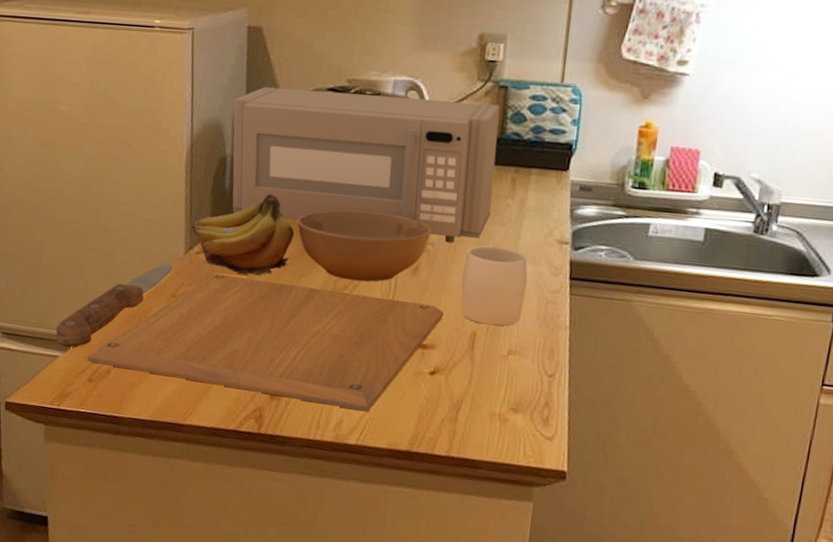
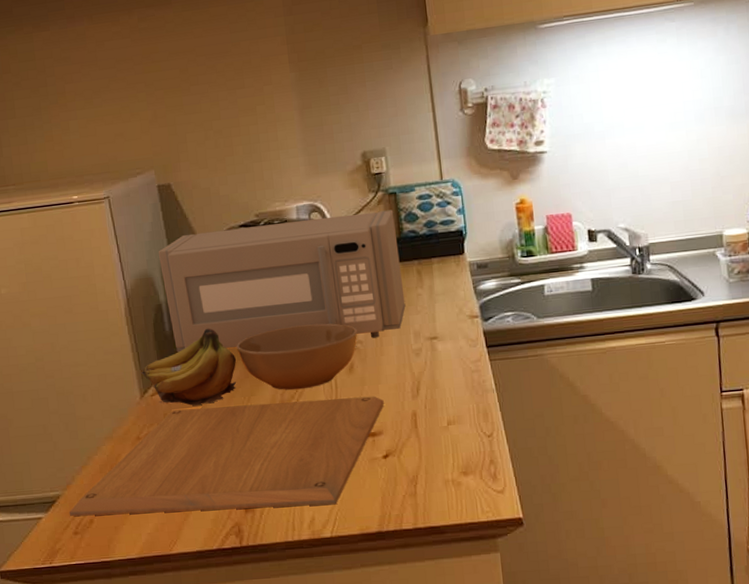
knife: present [55,263,173,348] -> none [34,410,133,508]
mug: present [461,245,528,326] -> none [392,331,452,404]

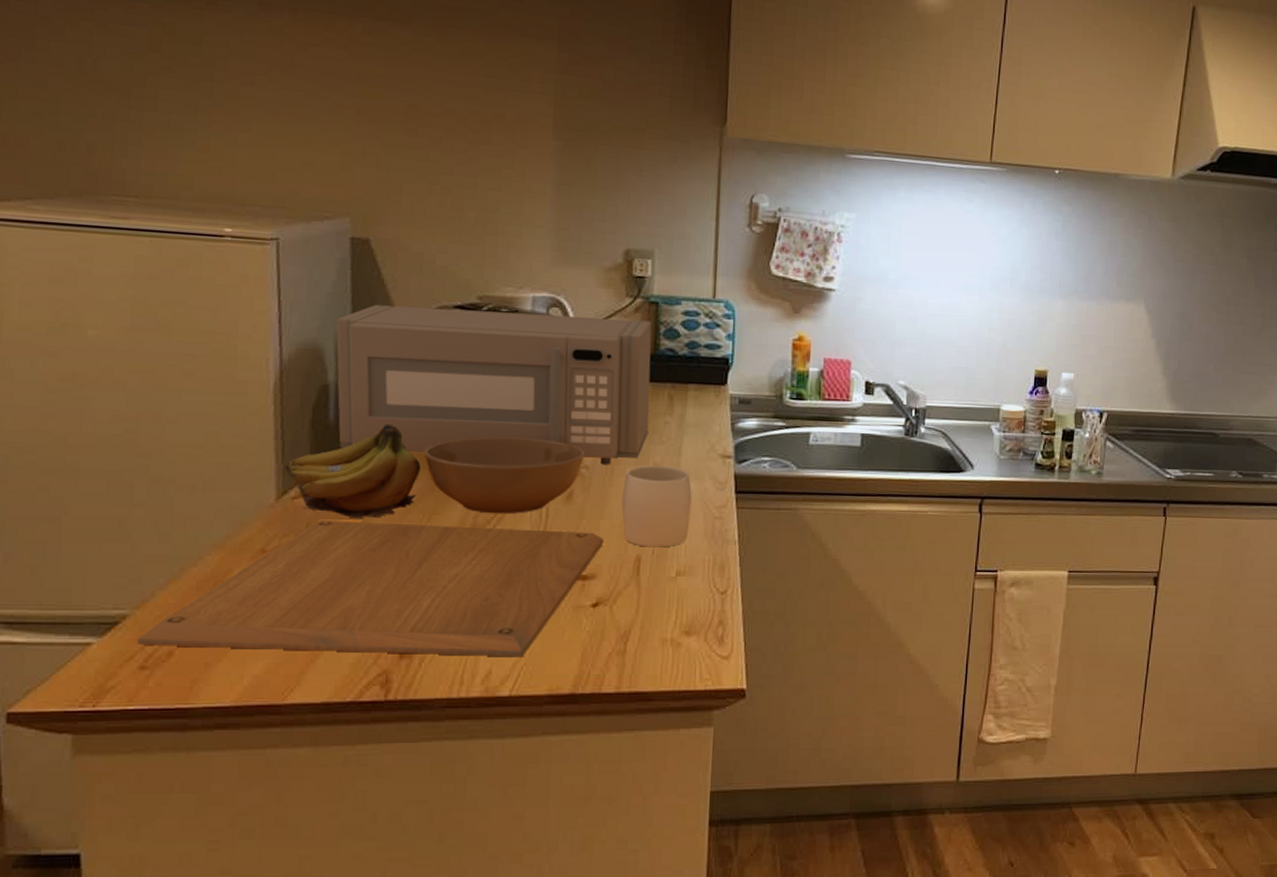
mug: none [392,331,452,404] -> present [621,465,692,548]

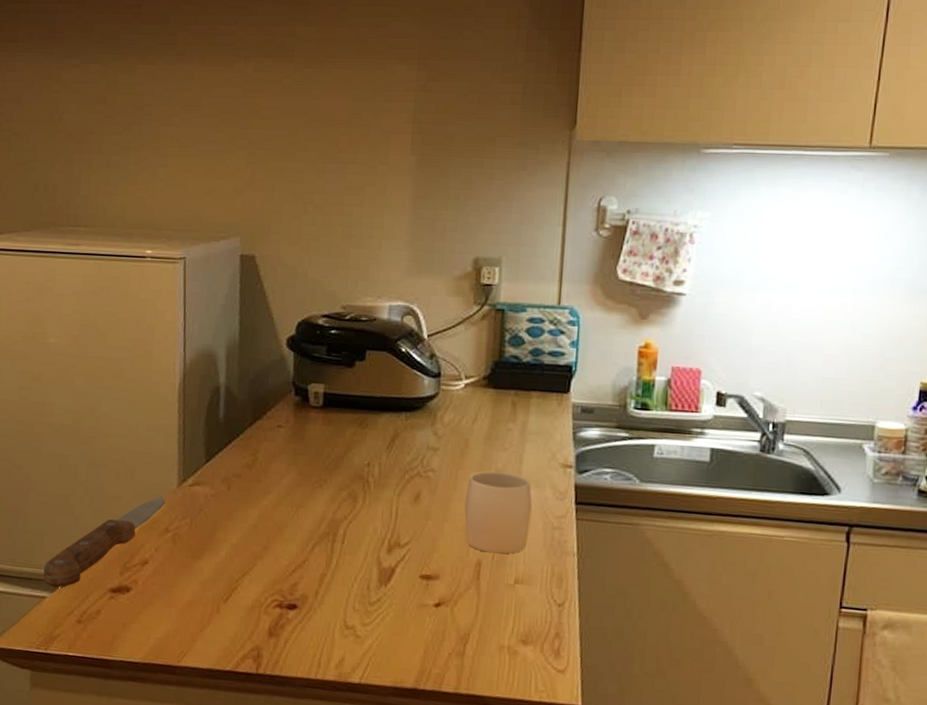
knife: none [86,513,260,631] -> present [43,496,166,588]
chopping board: present [136,521,604,658] -> none [76,507,447,648]
fruit: present [283,423,420,519] -> none [183,422,290,507]
microwave: present [336,304,652,465] -> none [226,314,498,469]
bowl: present [424,437,585,514] -> none [293,438,432,511]

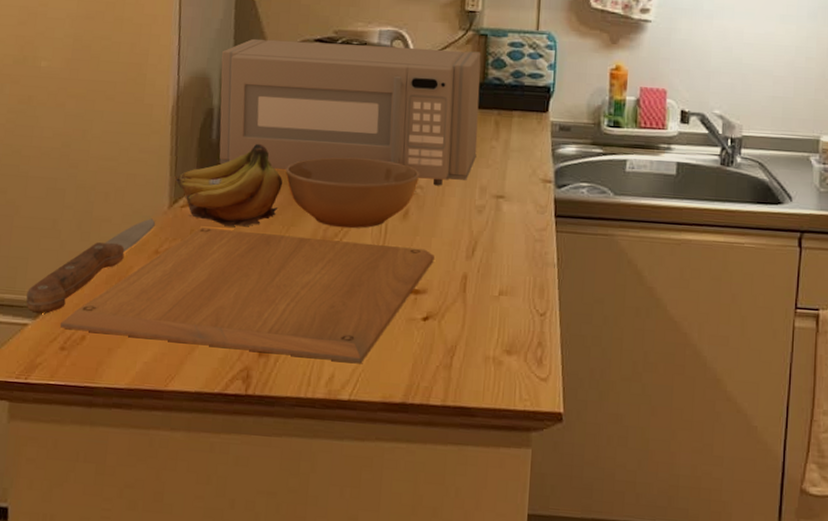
chopping board: none [76,507,447,648] -> present [60,227,435,364]
fruit: none [183,422,290,507] -> present [175,143,282,227]
microwave: none [226,314,498,469] -> present [219,39,481,186]
bowl: none [293,438,432,511] -> present [285,157,420,229]
mug: present [464,471,532,554] -> none [451,187,515,267]

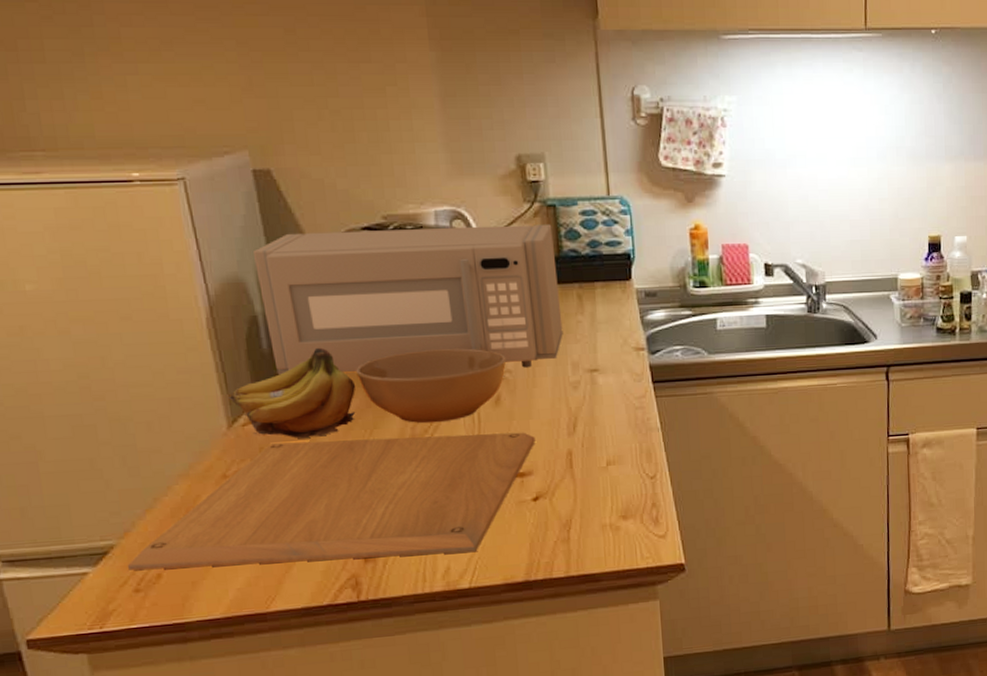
knife: present [26,218,156,314] -> none [76,442,217,561]

